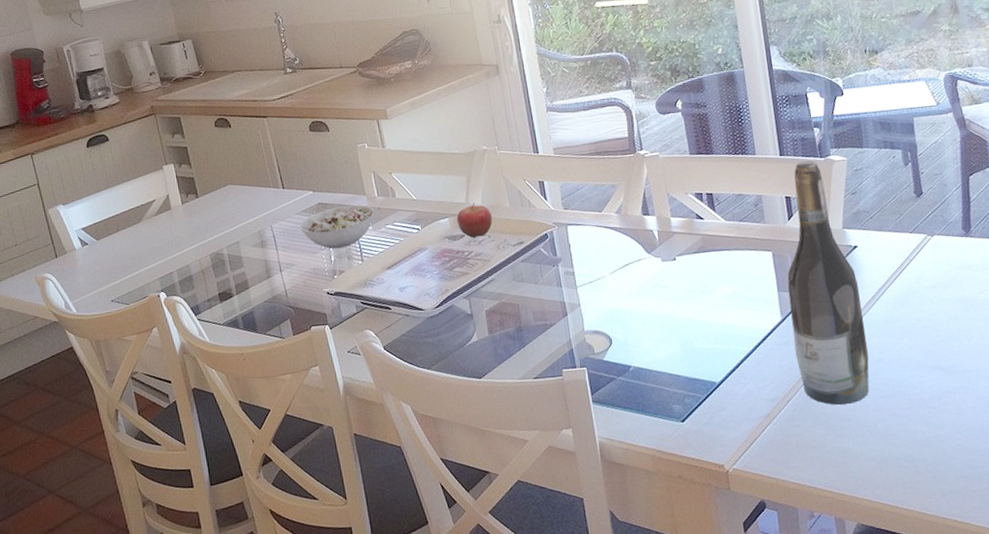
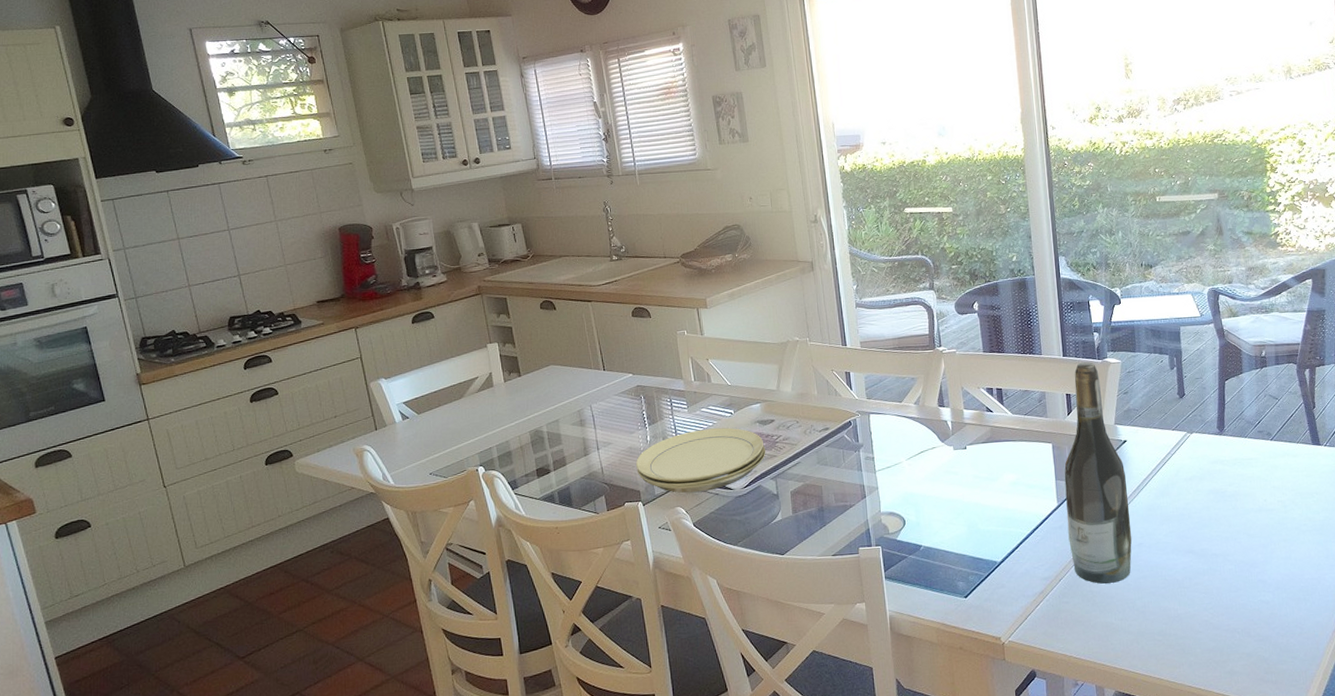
bowl: present [299,204,375,249] -> none [618,388,691,430]
plate: none [320,244,457,315] -> present [635,427,766,493]
fruit: present [456,203,492,238] -> none [767,390,801,423]

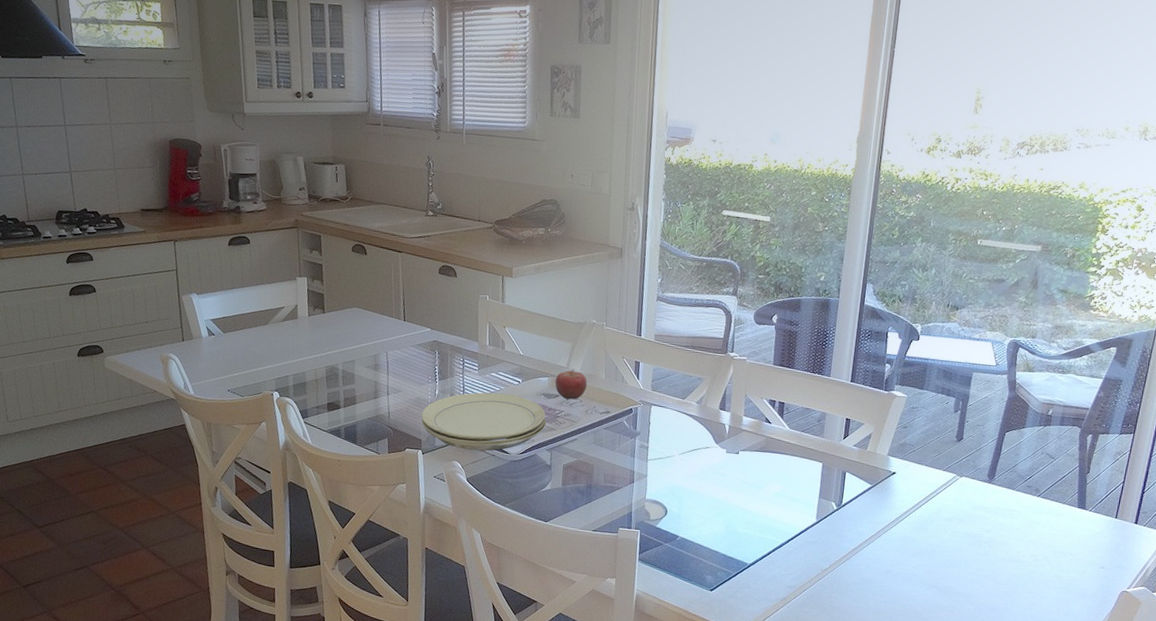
fruit: none [767,390,801,423] -> present [554,369,587,400]
wine bottle: present [1064,362,1132,584] -> none [819,390,888,602]

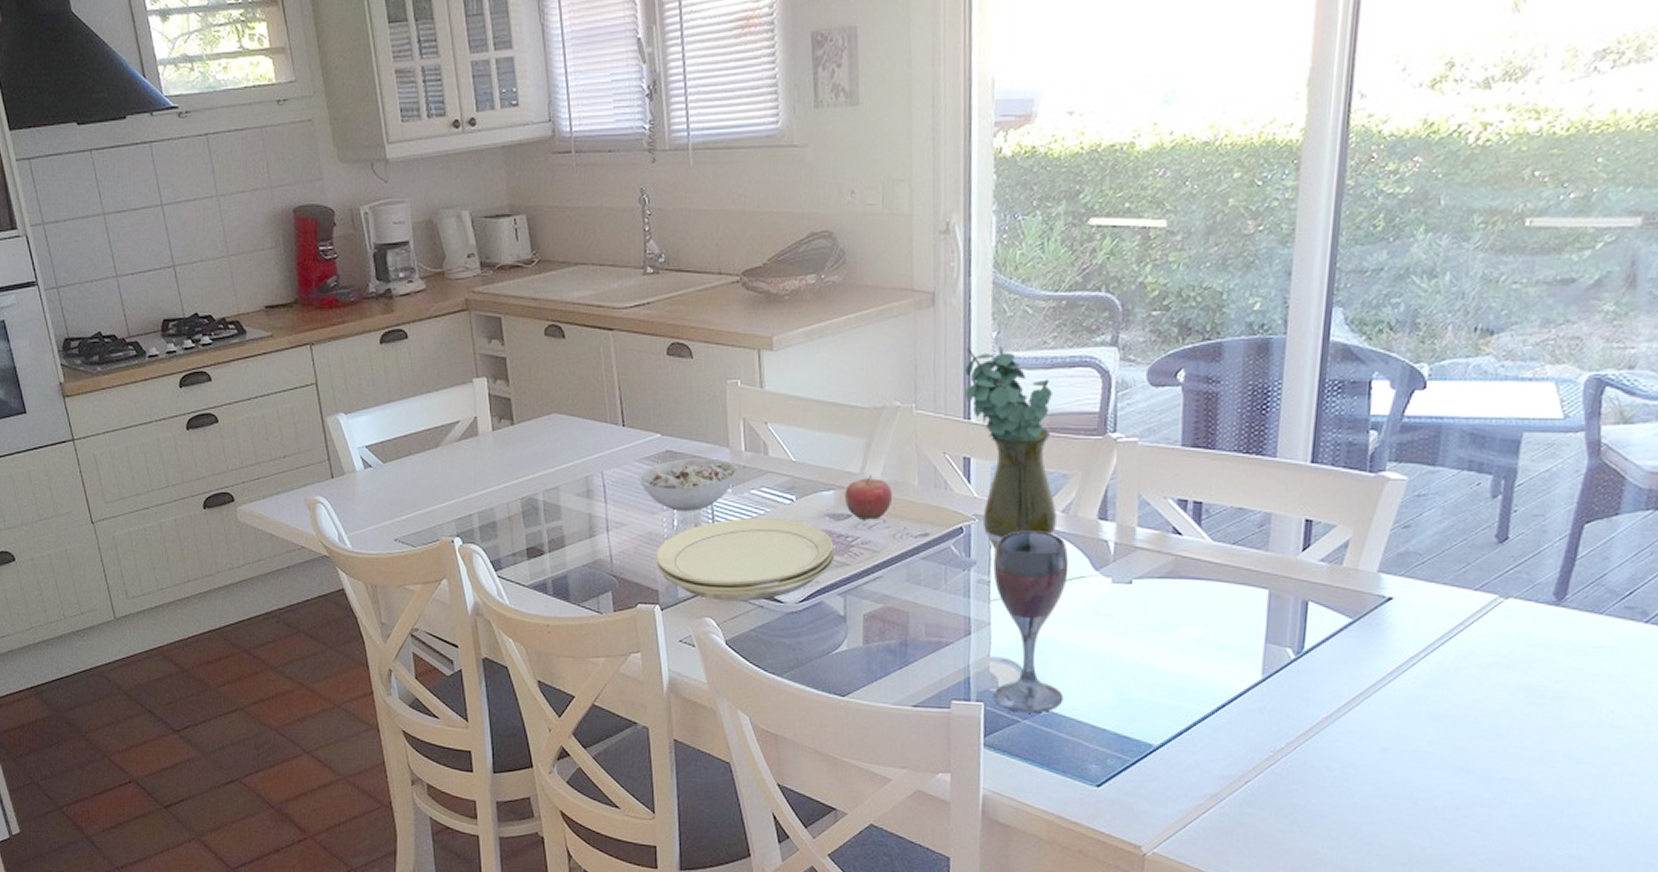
bowl: none [412,347,484,385] -> present [638,457,739,512]
vase: none [639,288,694,427] -> present [965,345,1057,552]
cup: none [646,414,700,539] -> present [993,530,1069,713]

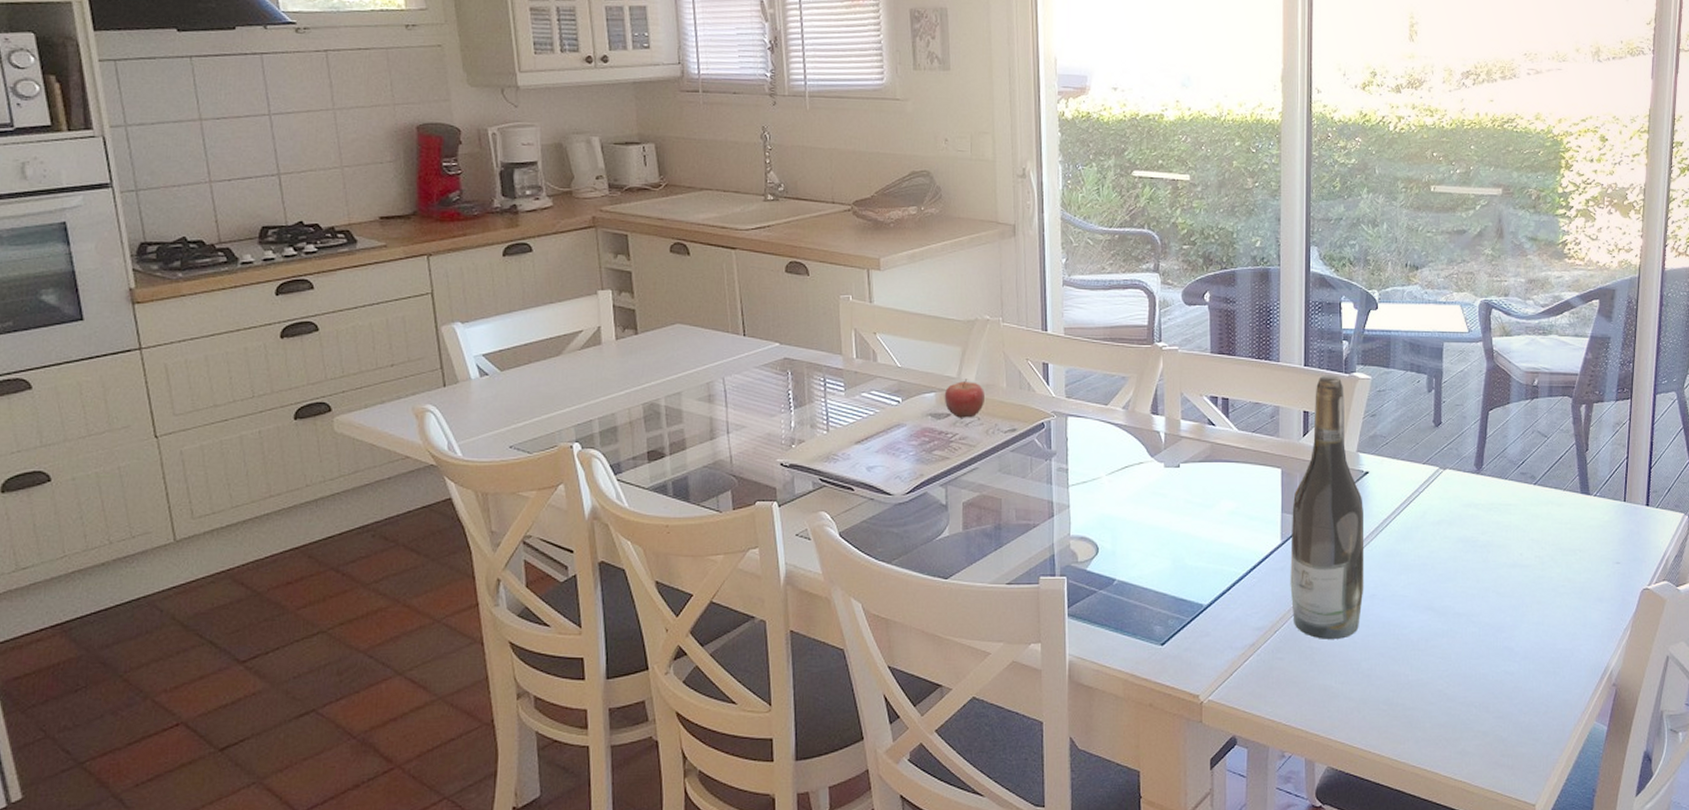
bowl: present [638,457,739,512] -> none [758,364,851,414]
plate: present [655,518,835,602] -> none [773,418,937,496]
vase: present [965,345,1057,552] -> none [1042,270,1119,444]
cup: present [993,530,1069,713] -> none [1070,425,1131,584]
wine bottle: none [1270,474,1382,798] -> present [1290,375,1364,639]

